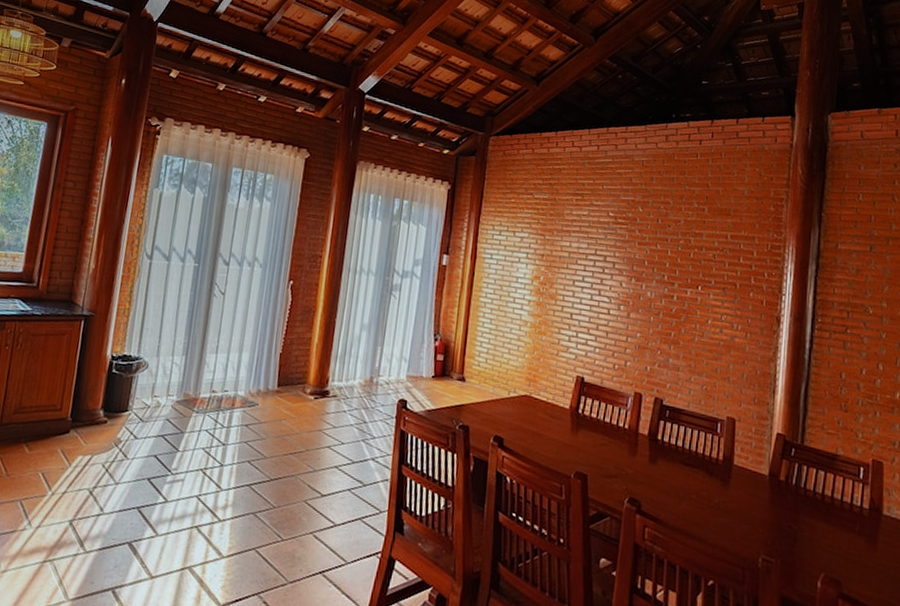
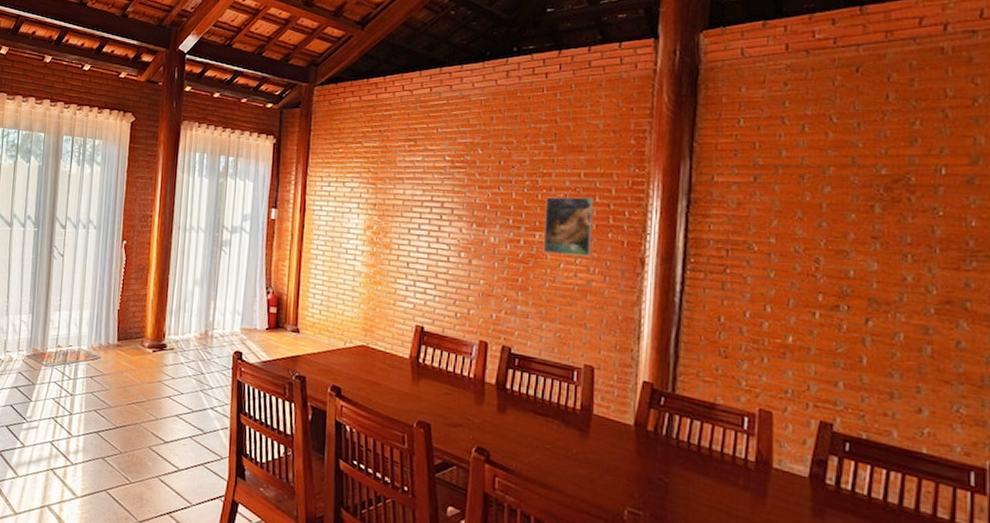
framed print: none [693,255,739,314] -> present [543,196,594,256]

